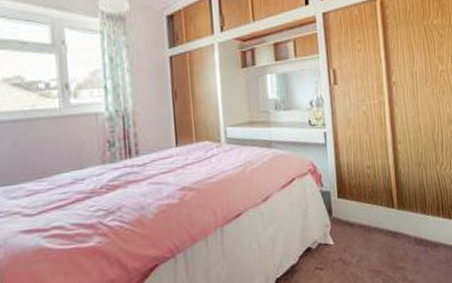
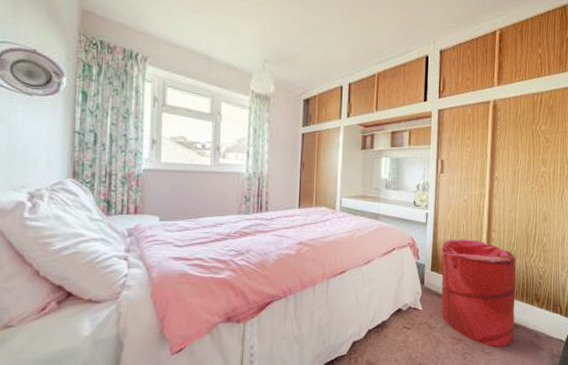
laundry hamper: none [345,155,436,273] -> present [441,239,517,348]

